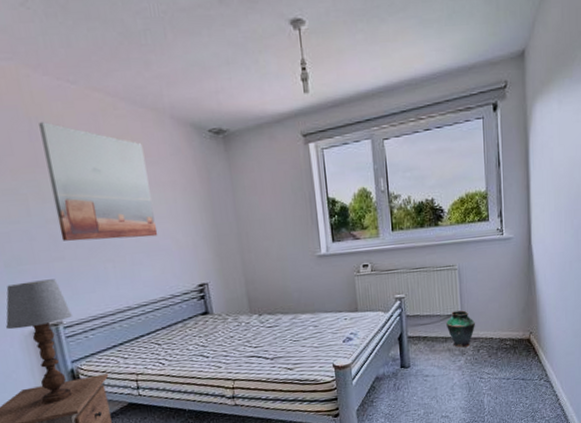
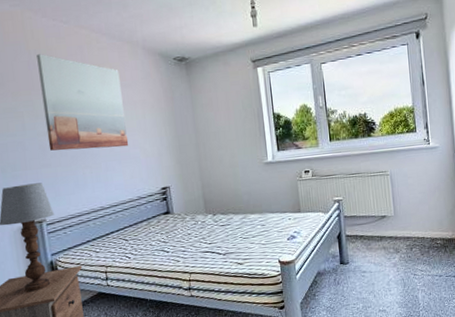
vase: present [445,310,475,348] -> none [380,212,408,246]

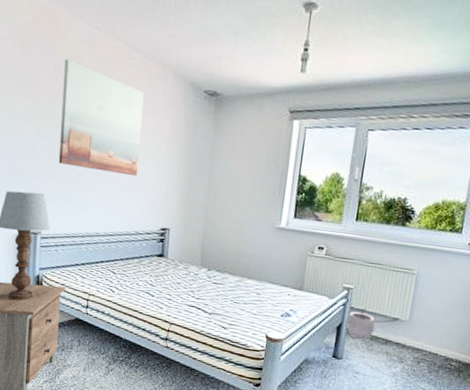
plant pot: none [344,213,369,242] -> present [346,307,376,339]

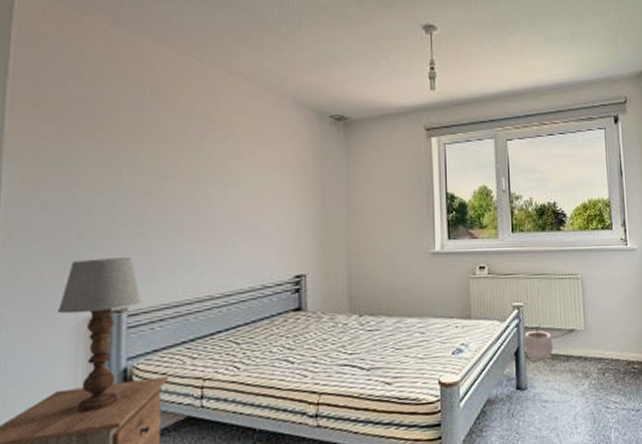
wall art: present [58,59,144,177] -> none [149,93,259,219]

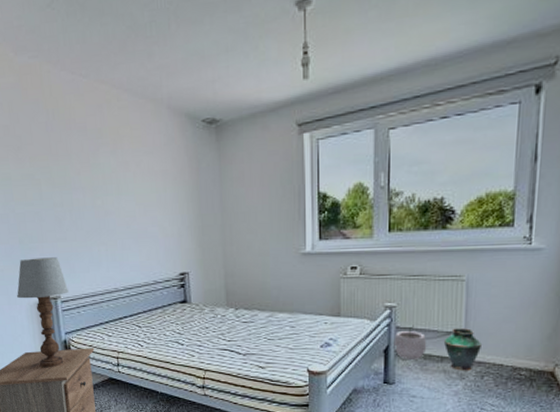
vase: none [567,325,600,369] -> present [443,328,481,371]

